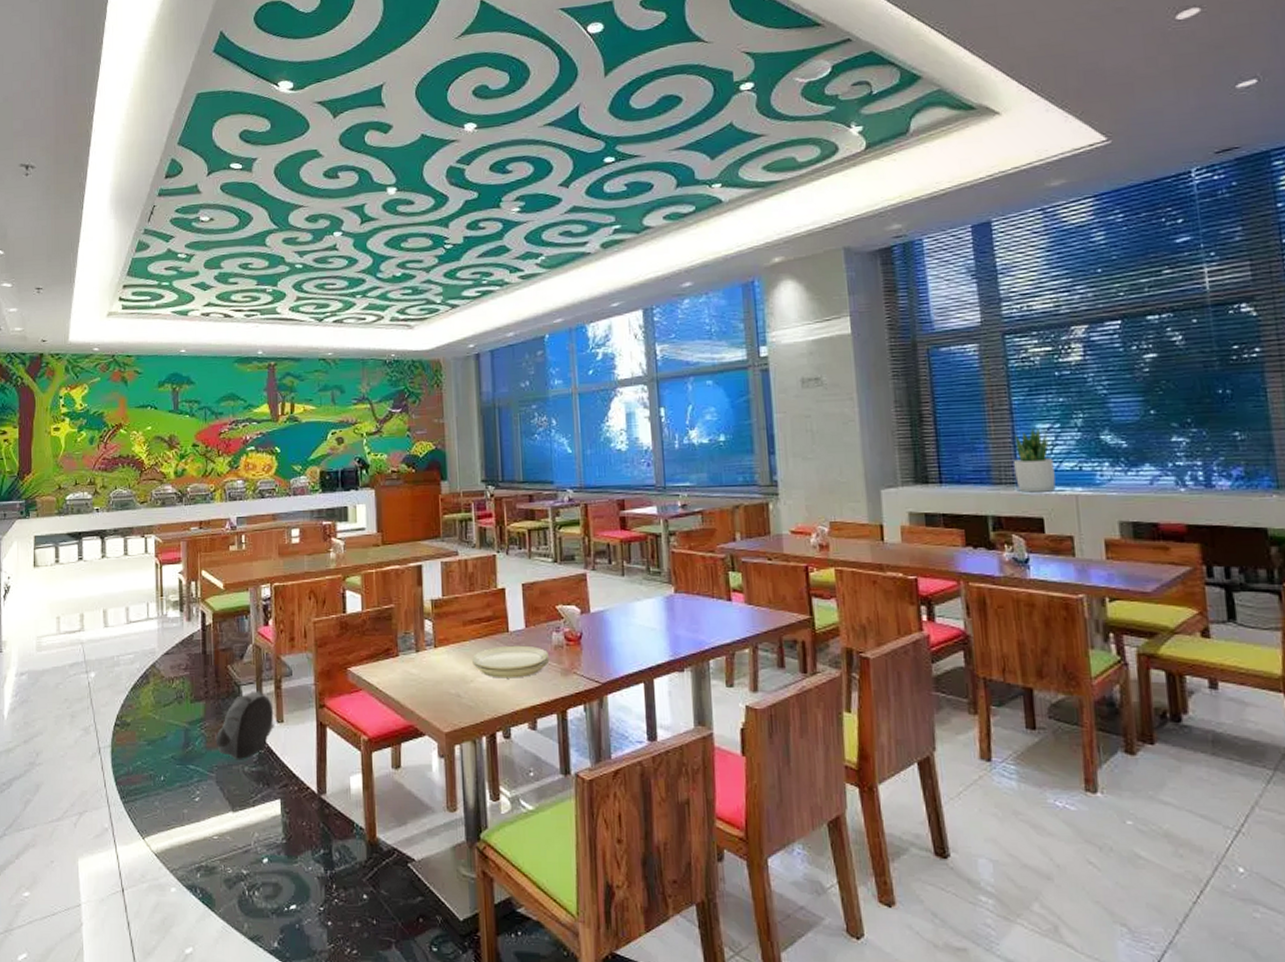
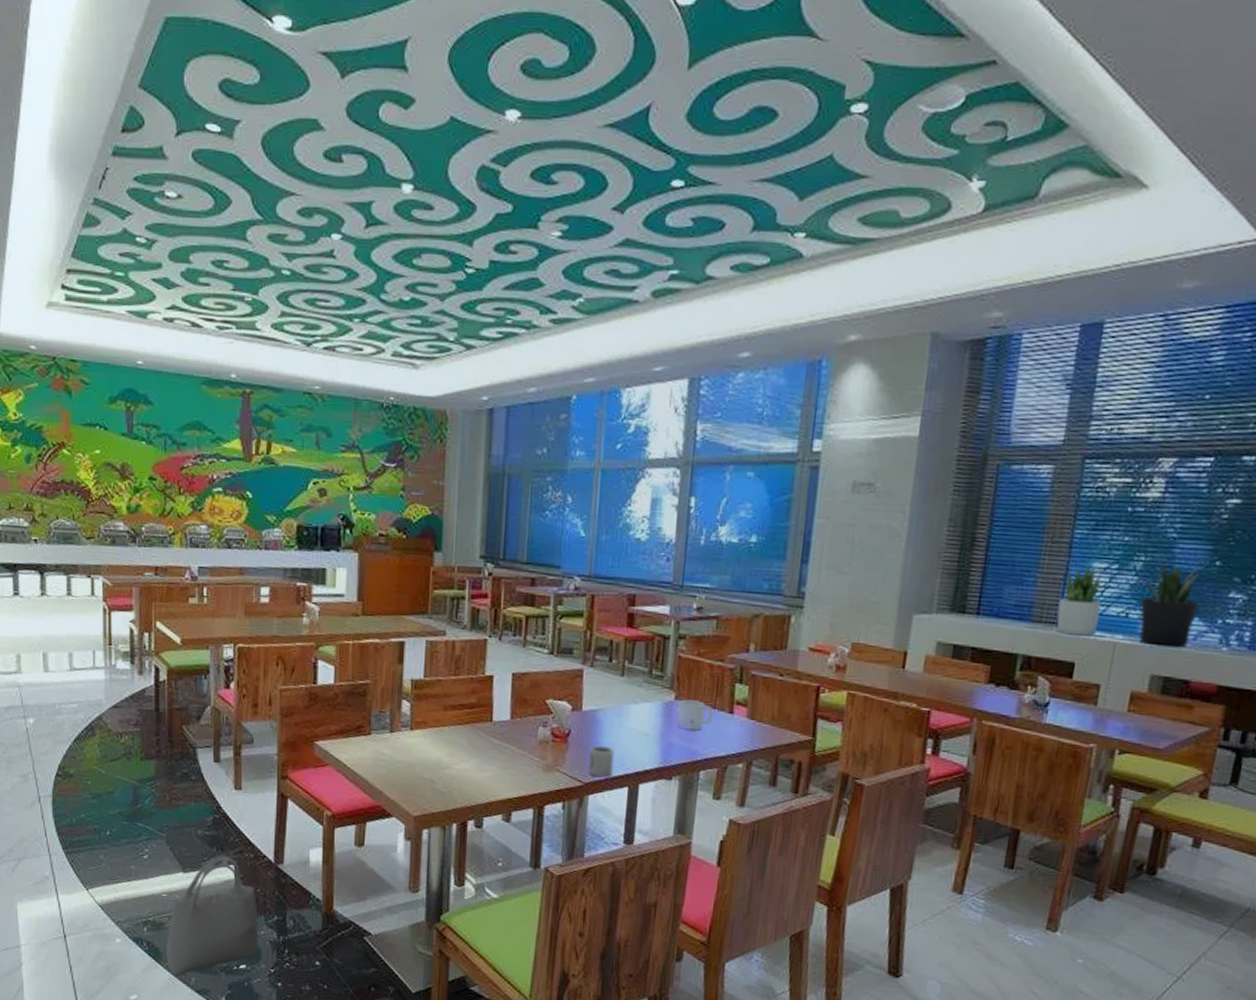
backpack: present [215,691,274,760] -> none [167,755,232,823]
handbag: none [219,791,307,922] -> present [166,856,259,975]
plate: present [472,645,550,678] -> none [450,735,533,770]
cup: none [602,645,627,676] -> present [588,746,614,778]
mug: none [678,591,713,621] -> present [676,699,714,731]
planter: none [1088,415,1147,494] -> present [1138,560,1199,648]

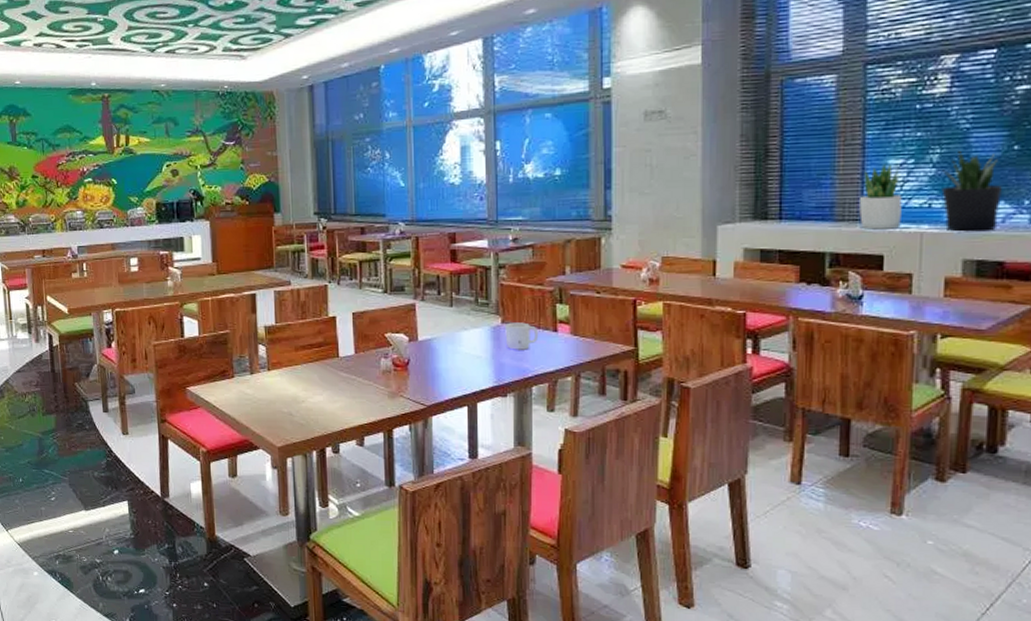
handbag: present [166,856,259,975] -> none [76,494,154,601]
cup: present [588,746,614,778] -> none [429,371,452,400]

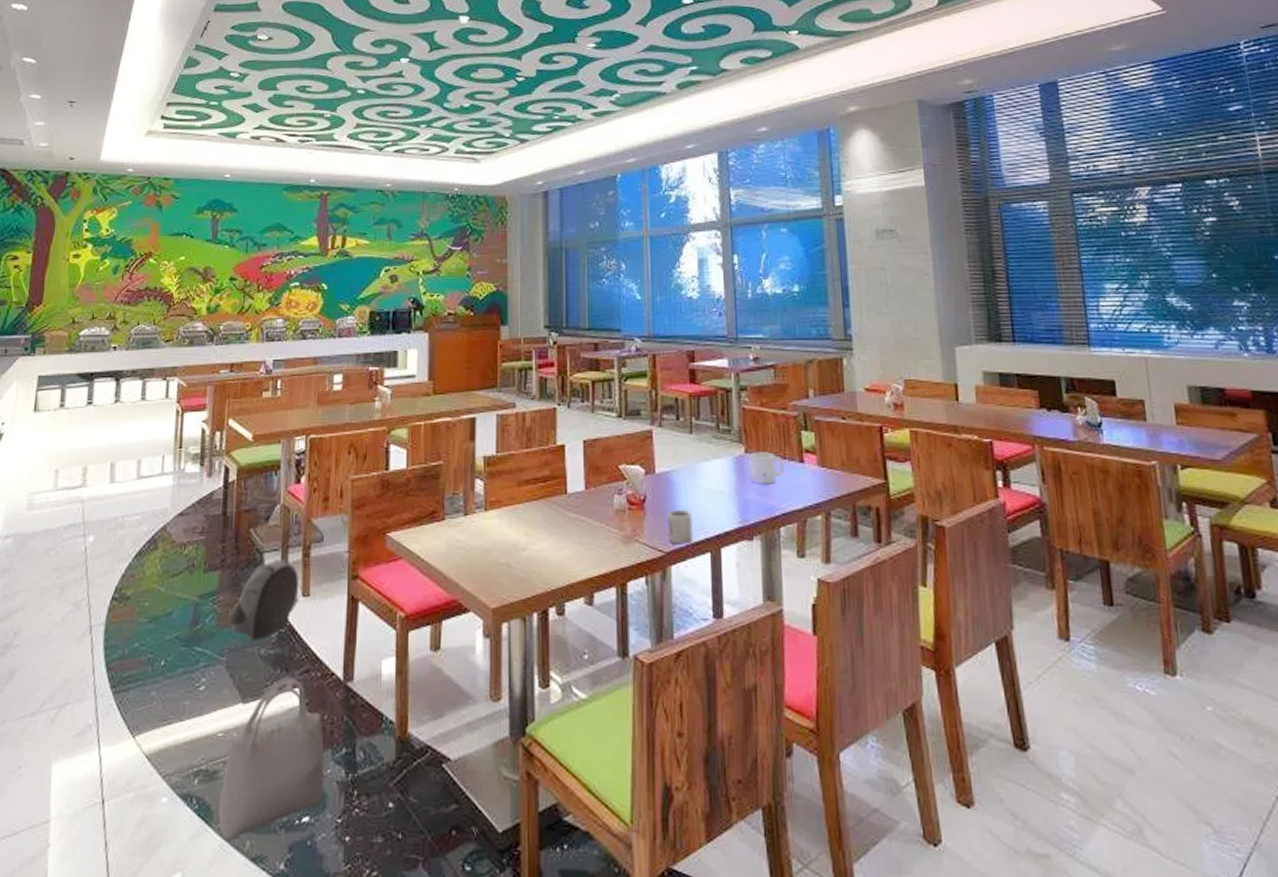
backpack: none [67,406,120,467] -> present [229,559,300,641]
handbag: none [76,494,154,601] -> present [218,678,325,839]
cup: none [429,371,452,400] -> present [667,510,693,545]
planter: present [859,164,902,230] -> none [1085,288,1126,354]
planter: present [941,150,1002,232] -> none [1154,277,1213,358]

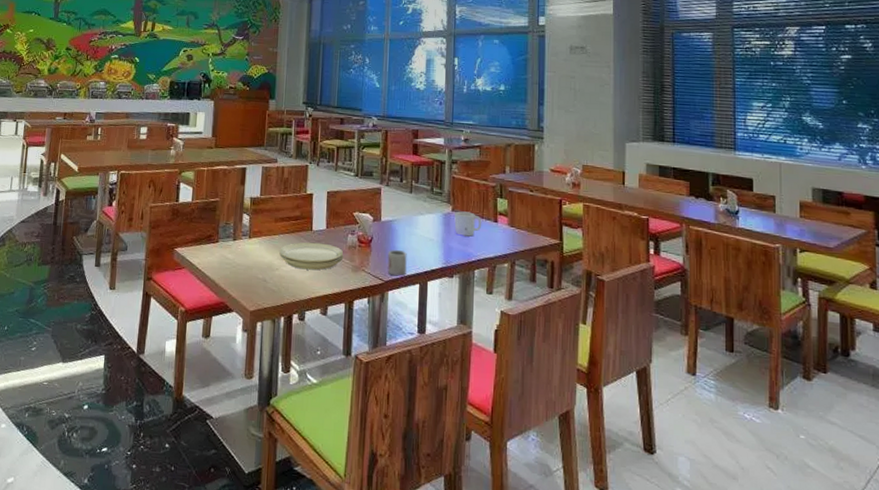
handbag: present [218,678,325,839] -> none [41,347,121,458]
backpack: present [229,559,300,641] -> none [55,260,108,319]
plate: none [526,509,610,546] -> present [279,242,344,271]

